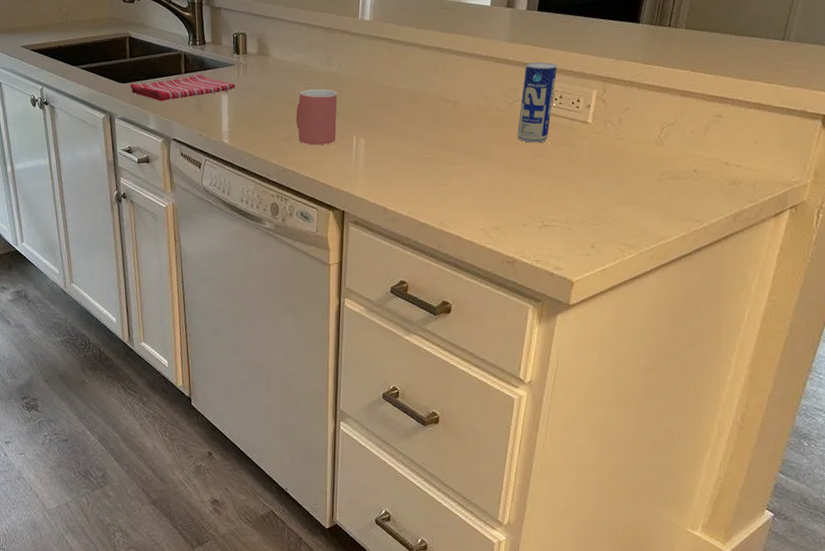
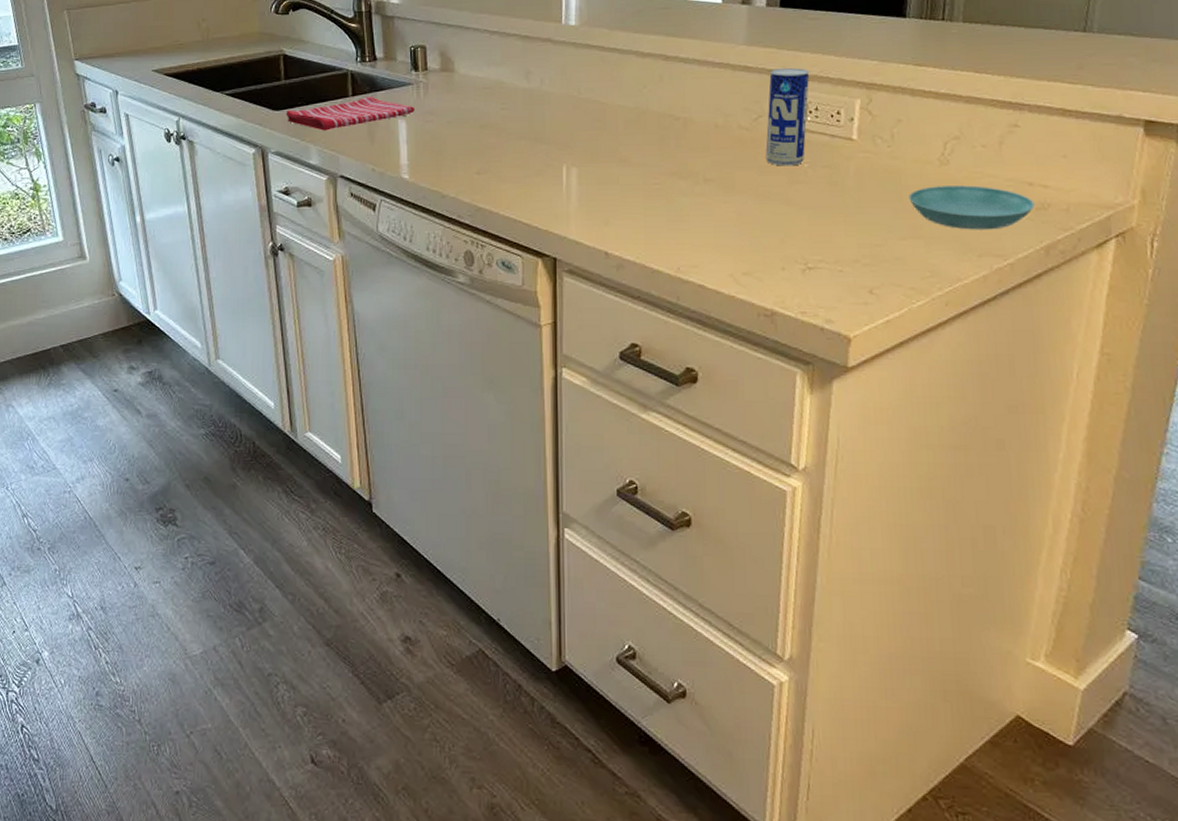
mug: present [295,89,338,145] -> none [490,109,542,177]
saucer: none [629,163,729,200] -> present [909,185,1035,230]

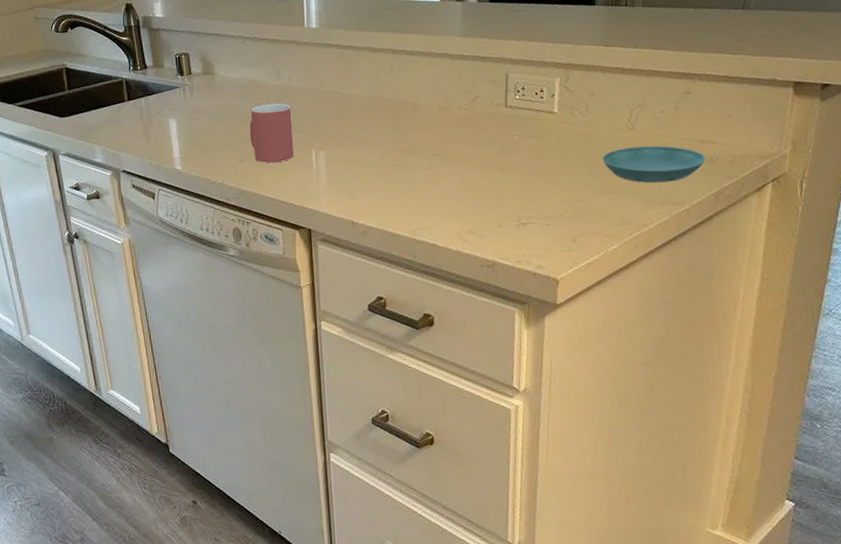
dish towel: present [285,96,416,131] -> none [71,99,184,133]
mug: none [490,109,542,177] -> present [249,103,295,163]
beverage can: present [765,68,810,166] -> none [482,54,516,139]

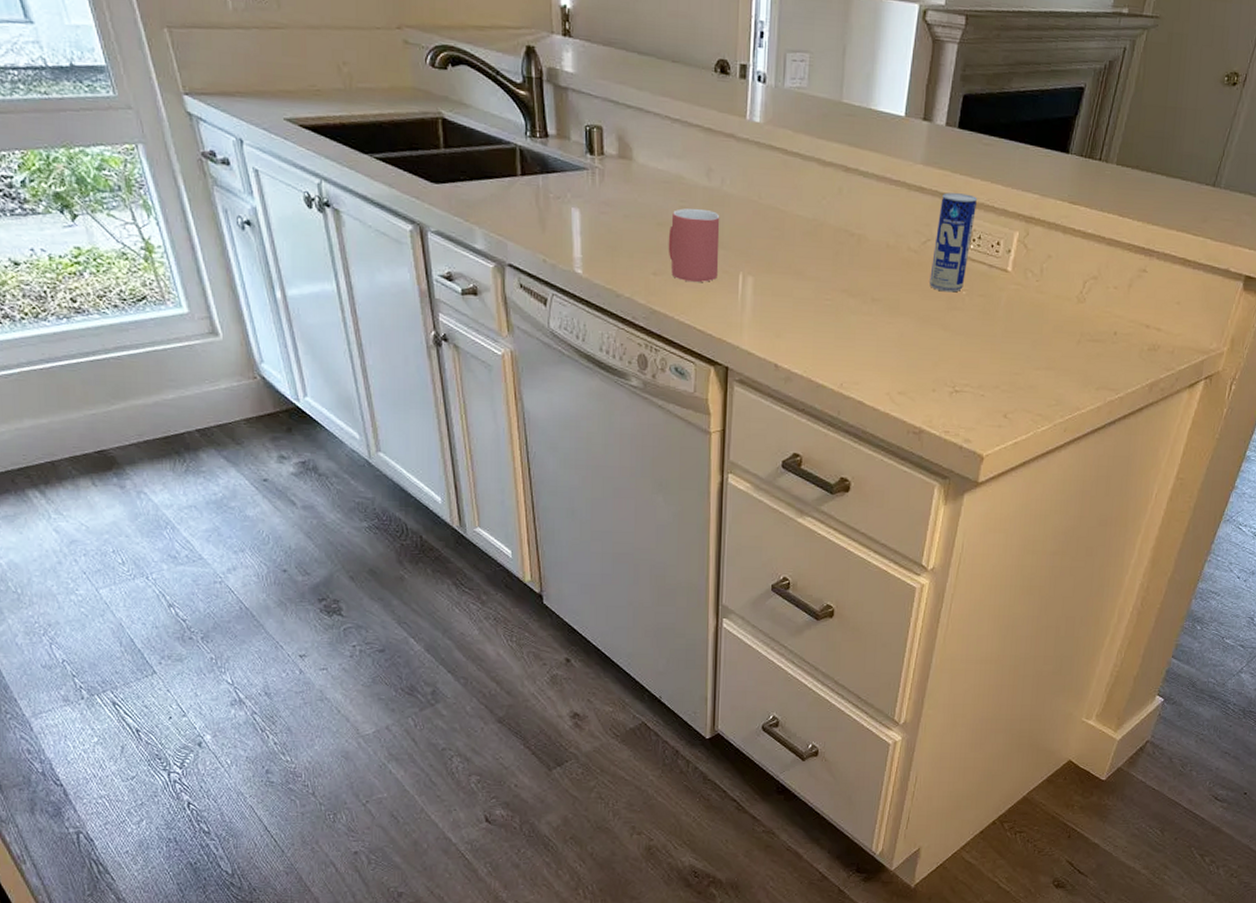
beverage can: none [482,54,516,139] -> present [929,192,978,293]
saucer: present [602,145,706,183] -> none [1048,322,1148,366]

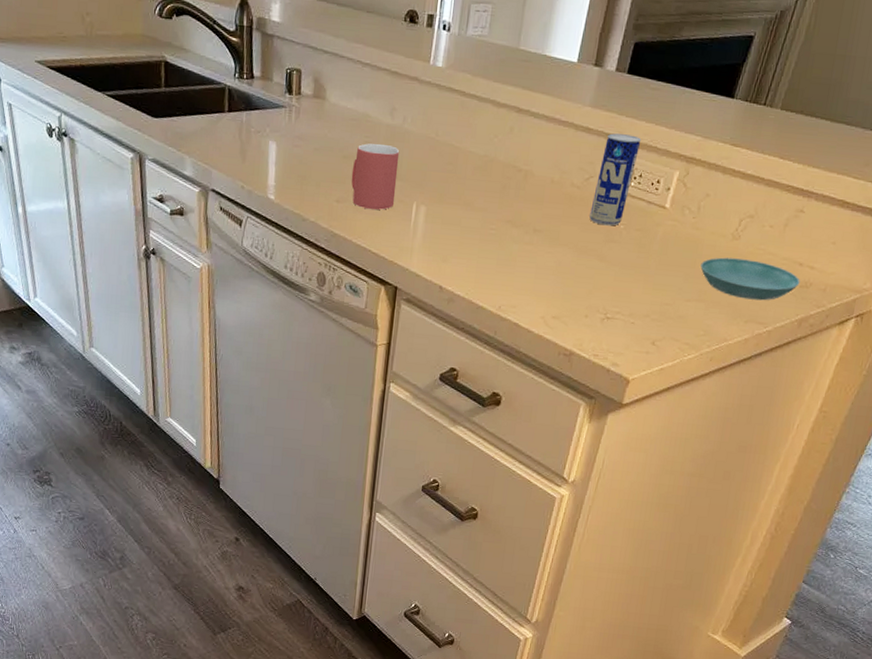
saucer: none [1048,322,1148,366] -> present [700,257,800,301]

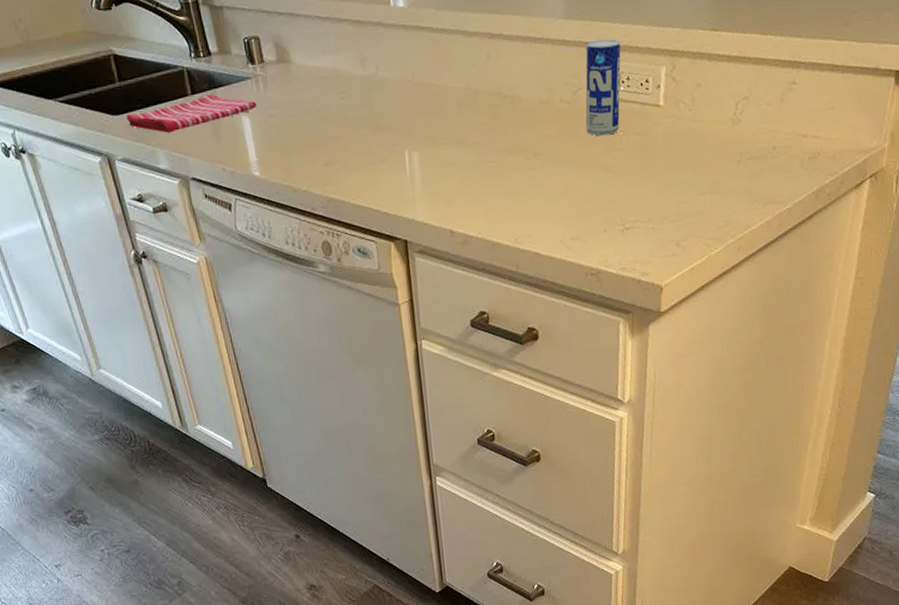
dish towel: none [163,113,286,144] -> present [126,93,258,133]
mug: present [351,143,400,210] -> none [333,97,386,167]
saucer: present [700,257,800,301] -> none [707,141,808,182]

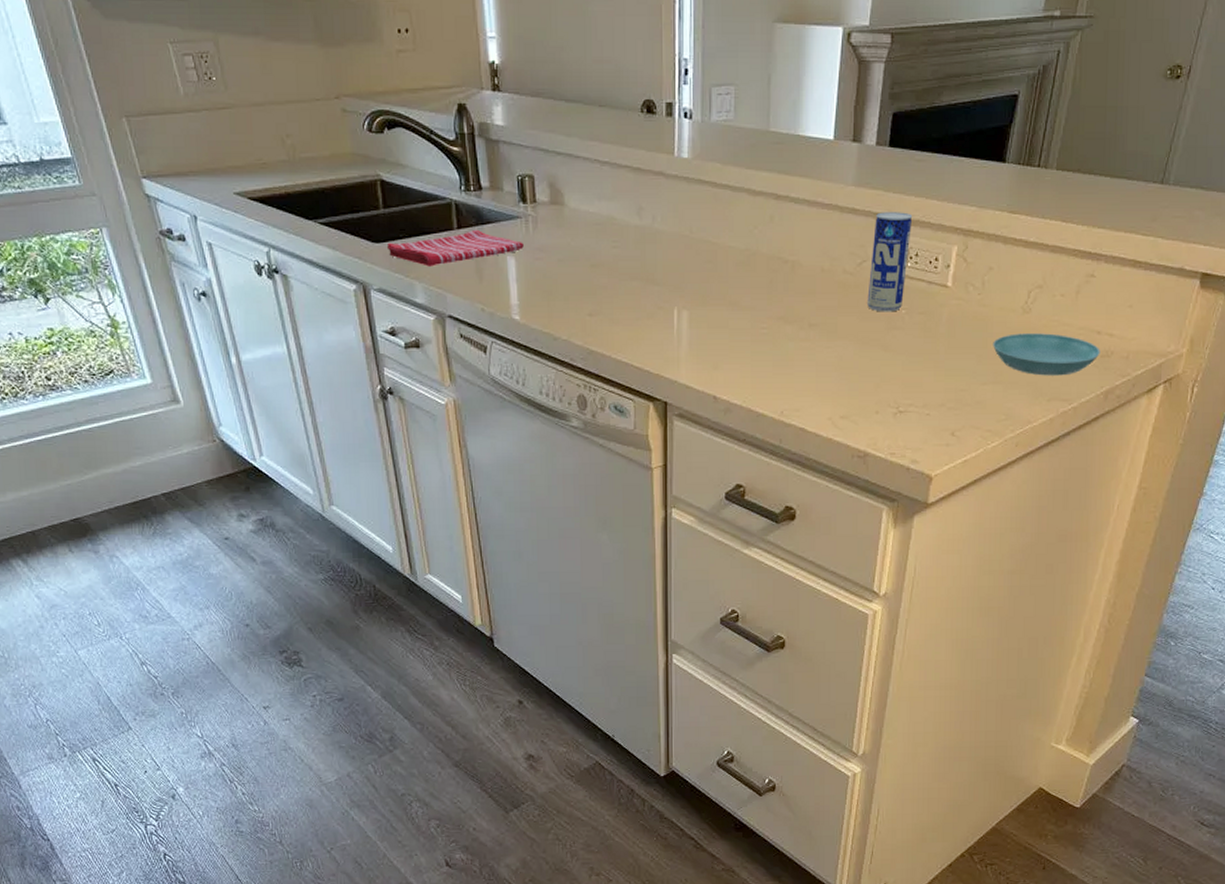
saucer: none [707,141,808,182] -> present [993,333,1100,376]

